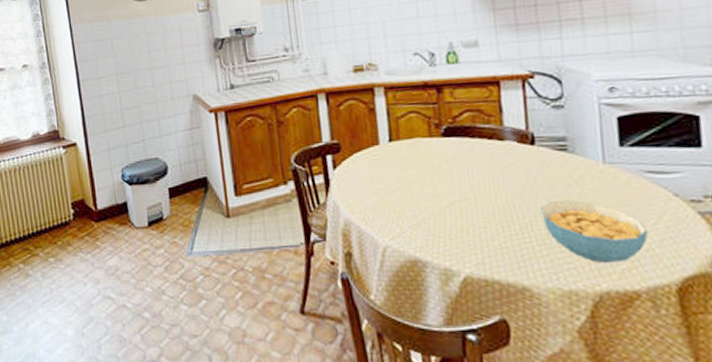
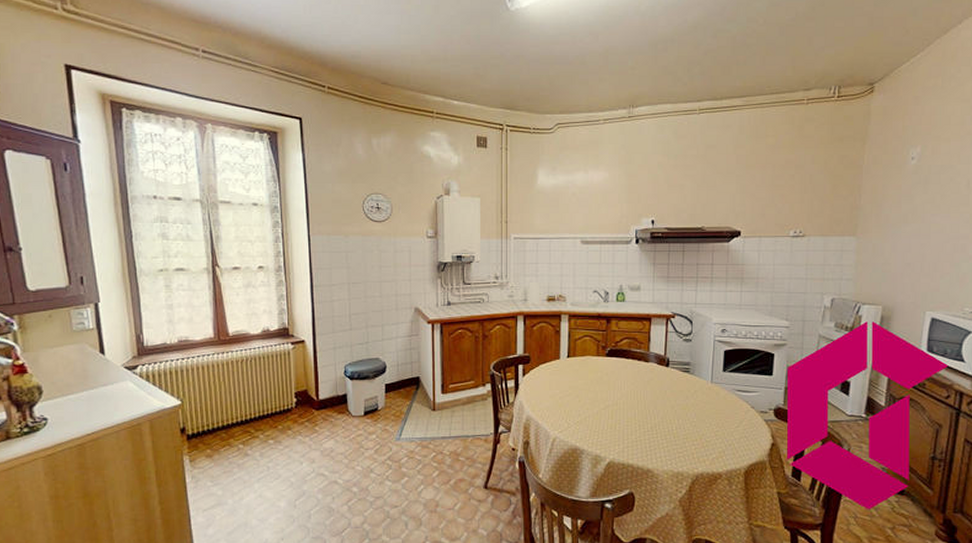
cereal bowl: present [541,199,649,264] -> none [667,407,732,454]

